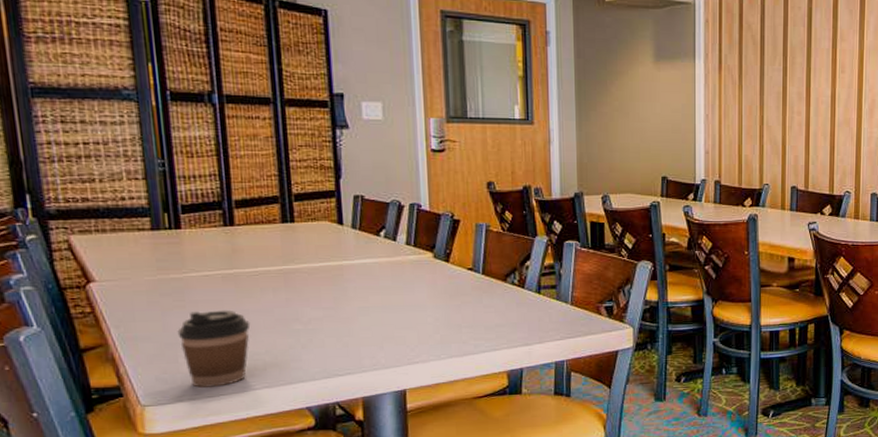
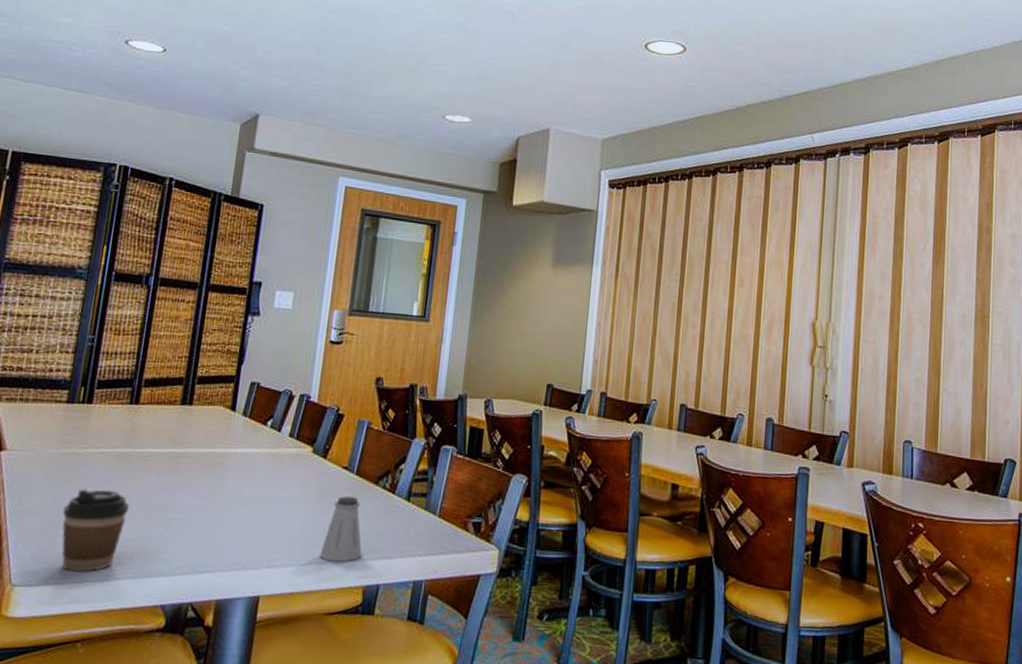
saltshaker: none [459,295,501,353] -> present [319,496,362,562]

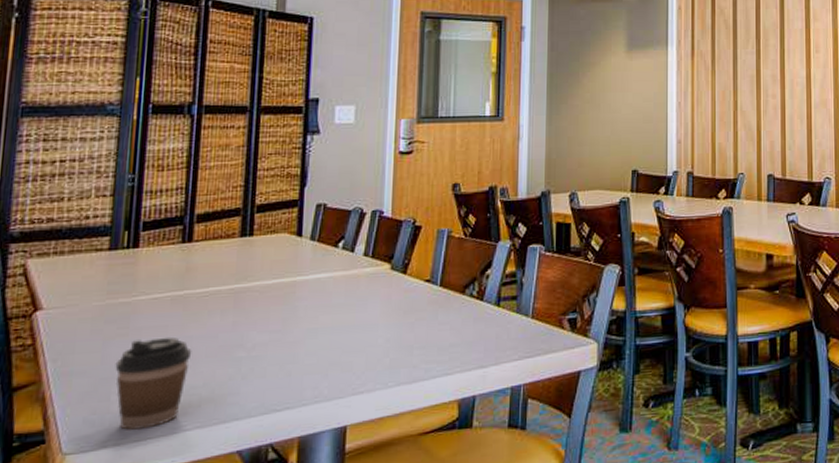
saltshaker: present [319,496,362,562] -> none [408,309,454,380]

